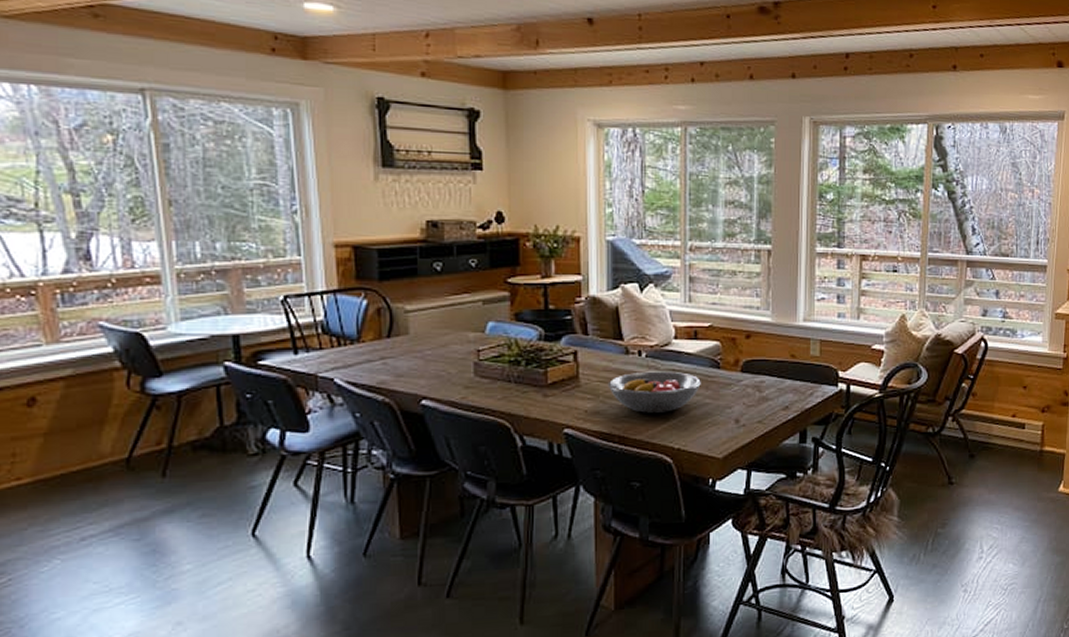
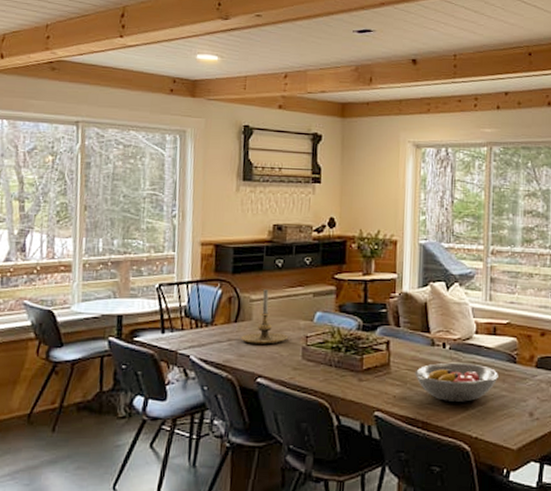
candle holder: none [397,298,455,362] -> present [241,289,287,344]

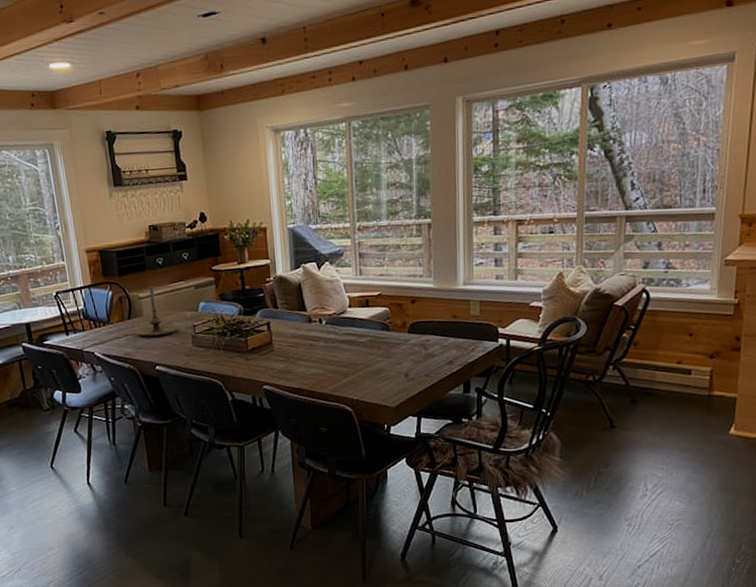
fruit bowl: present [414,362,498,402] -> none [296,335,374,371]

